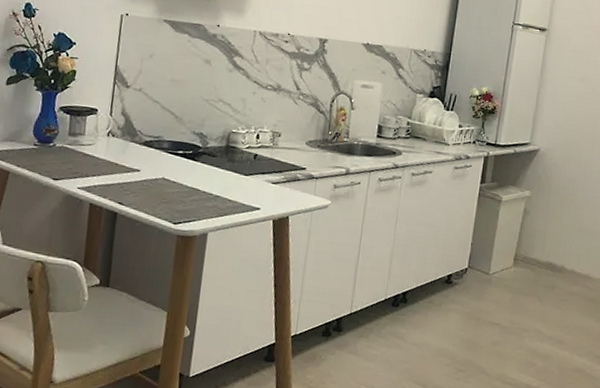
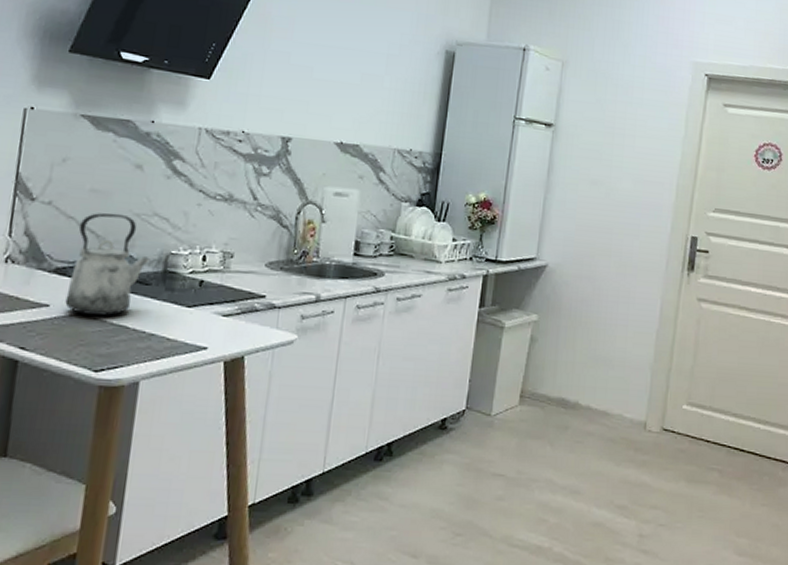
kettle: none [152,98,217,181] -> present [65,213,151,316]

